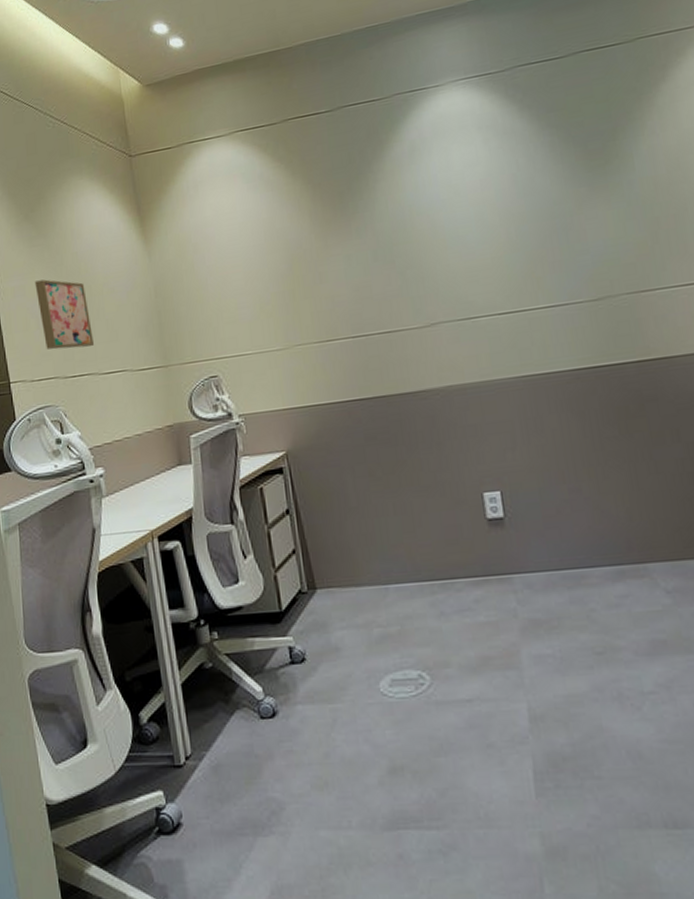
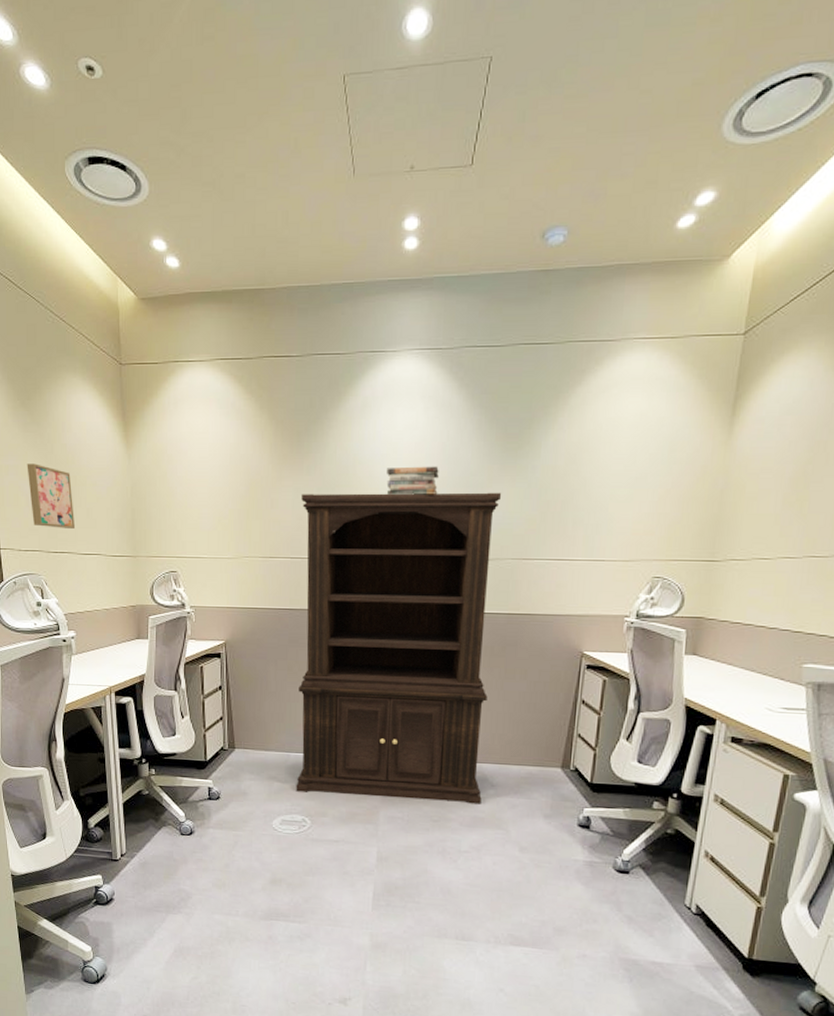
hutch: none [354,218,658,637] -> present [296,492,502,804]
book stack: none [451,202,518,244] -> present [386,466,439,495]

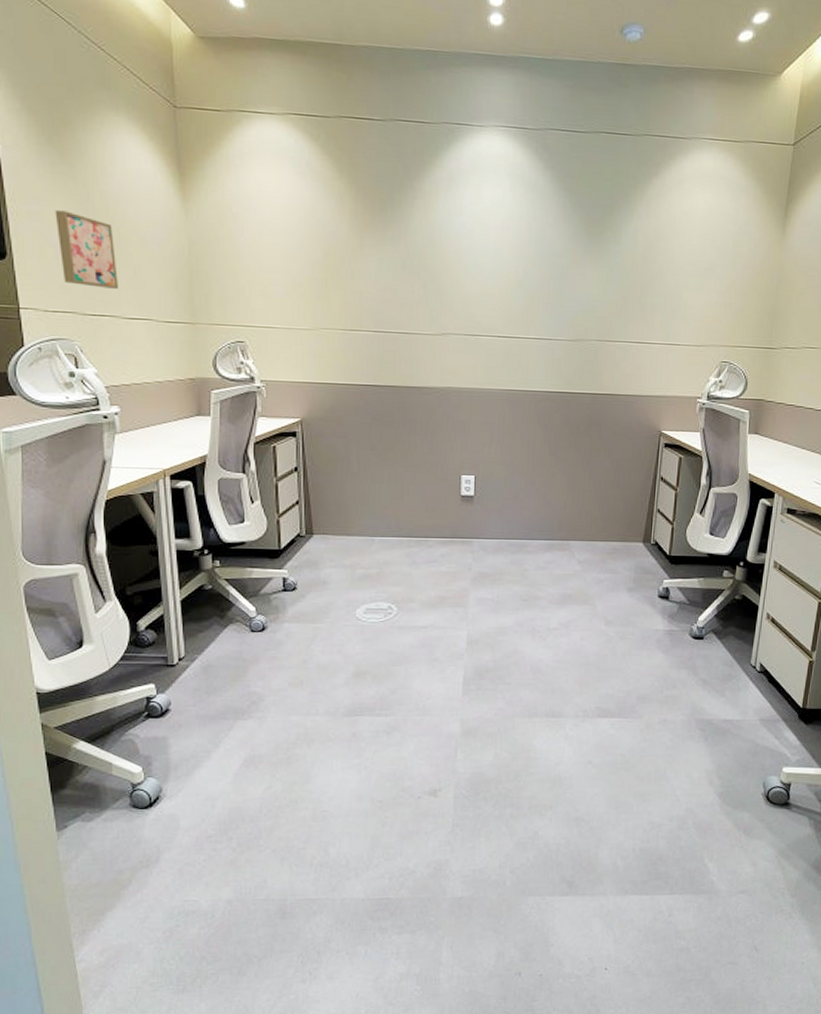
hutch: present [296,492,502,804] -> none [381,265,586,581]
book stack: present [386,466,439,495] -> none [473,243,526,274]

